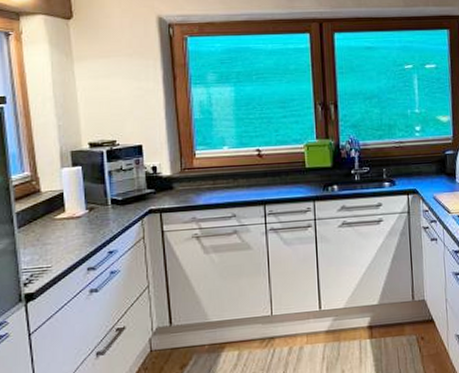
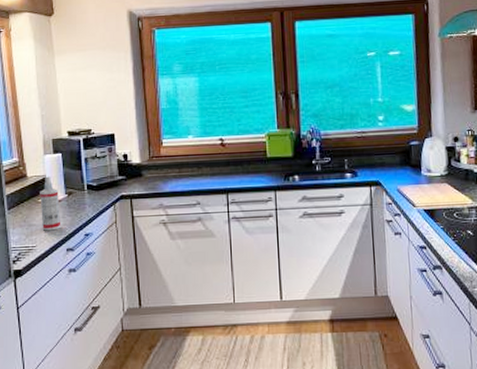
spray bottle: none [56,191,81,250] -> present [40,176,61,231]

